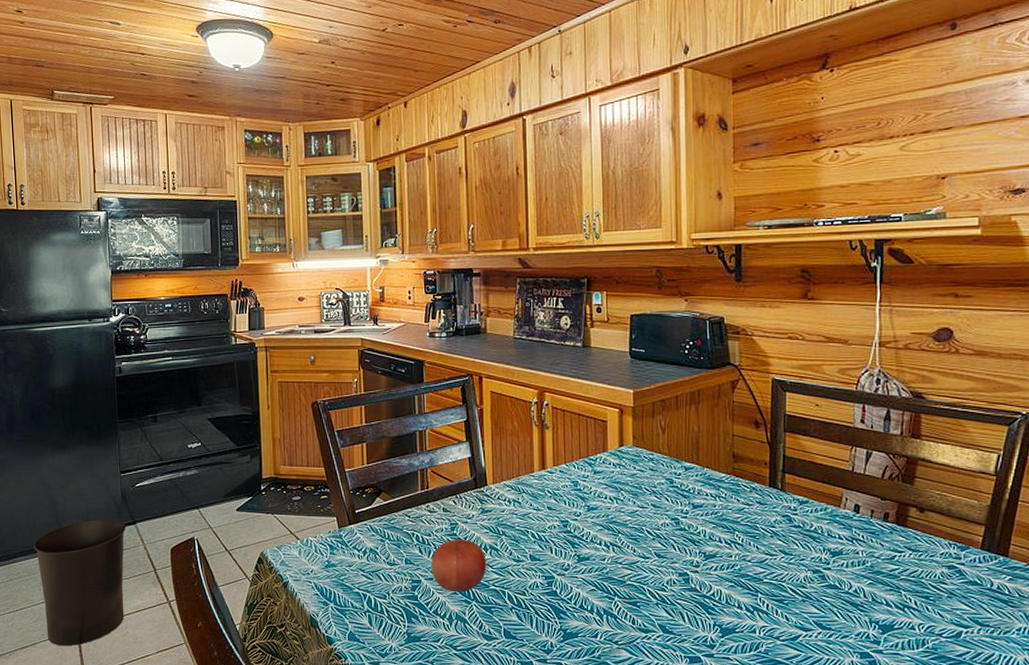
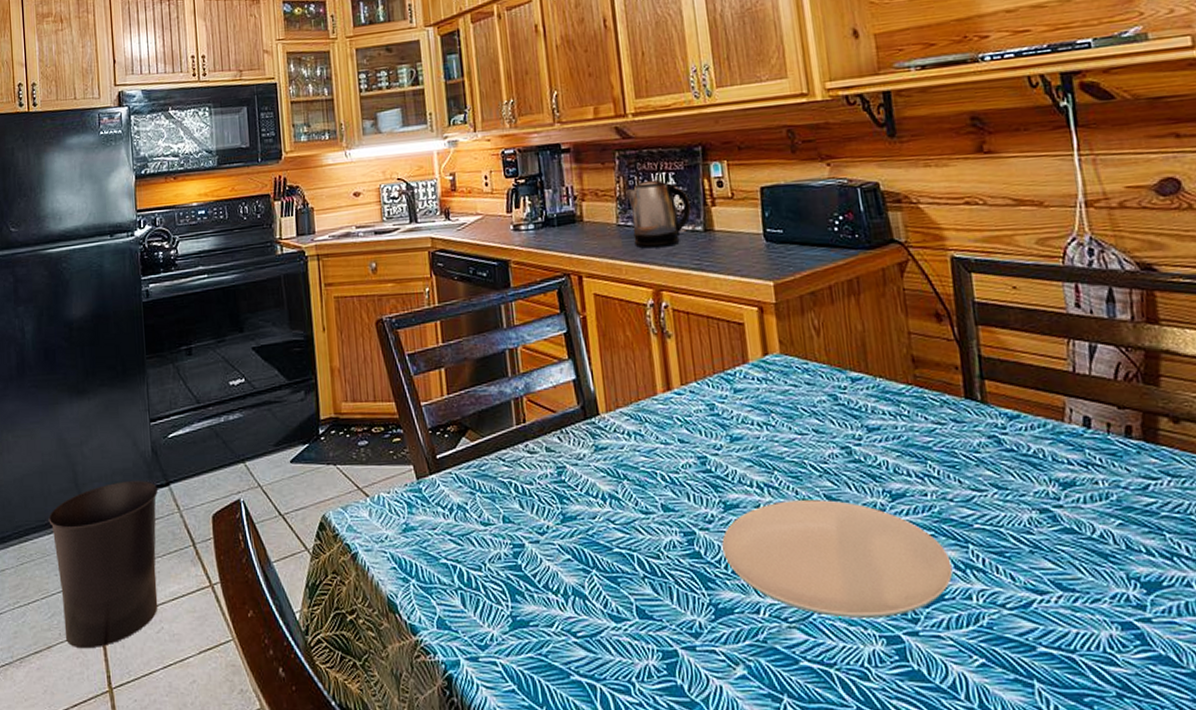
fruit: present [431,539,487,593] -> none [535,486,607,559]
kettle: none [524,303,574,358] -> present [627,180,691,249]
plate: none [574,556,744,644] -> present [722,500,953,618]

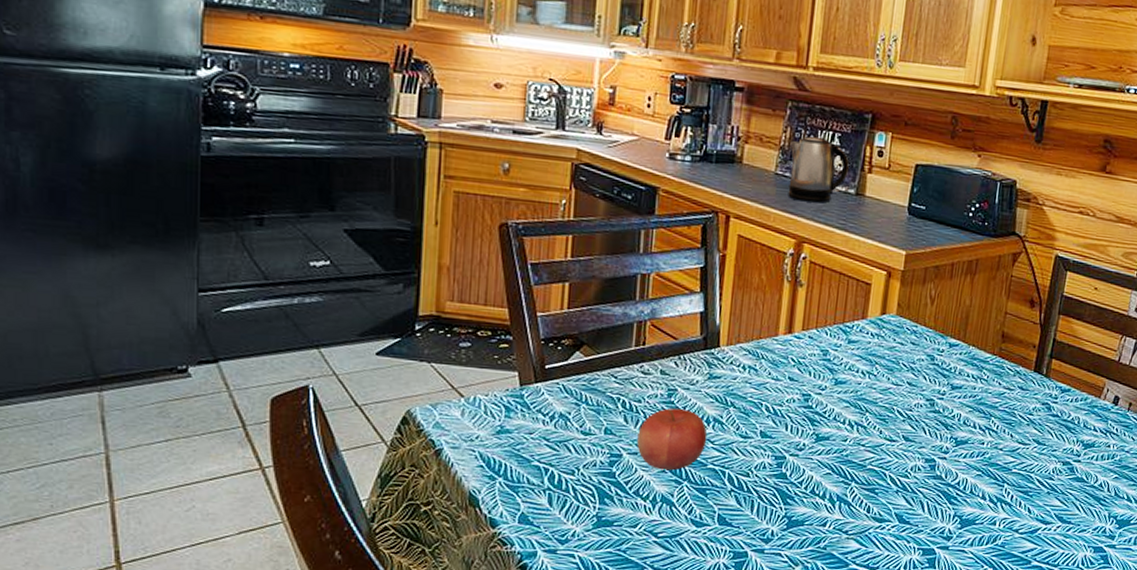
waste bin: present [48,481,158,649] -> none [43,352,201,523]
fruit: none [535,486,607,559] -> present [637,407,708,471]
plate: present [722,500,953,618] -> none [806,438,988,535]

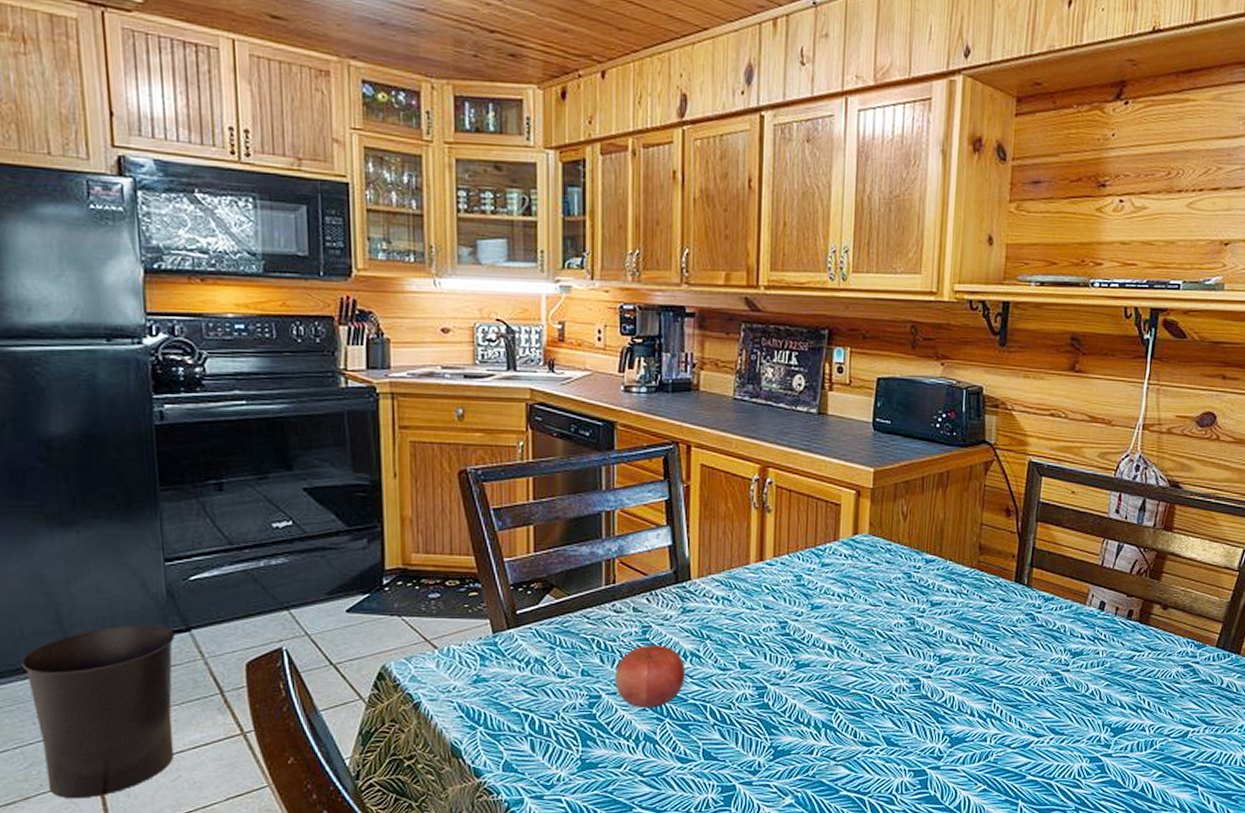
waste bin: none [43,352,201,523] -> present [21,625,174,799]
kettle: present [788,136,849,204] -> none [748,357,809,426]

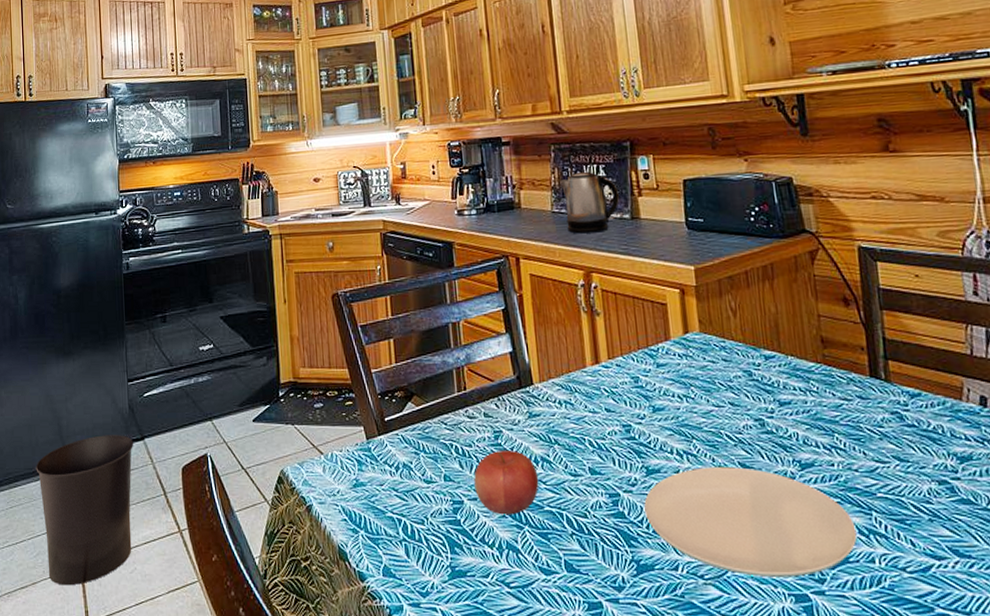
kettle: none [748,357,809,426] -> present [561,171,619,234]
plate: none [789,661,977,757] -> present [644,467,858,577]

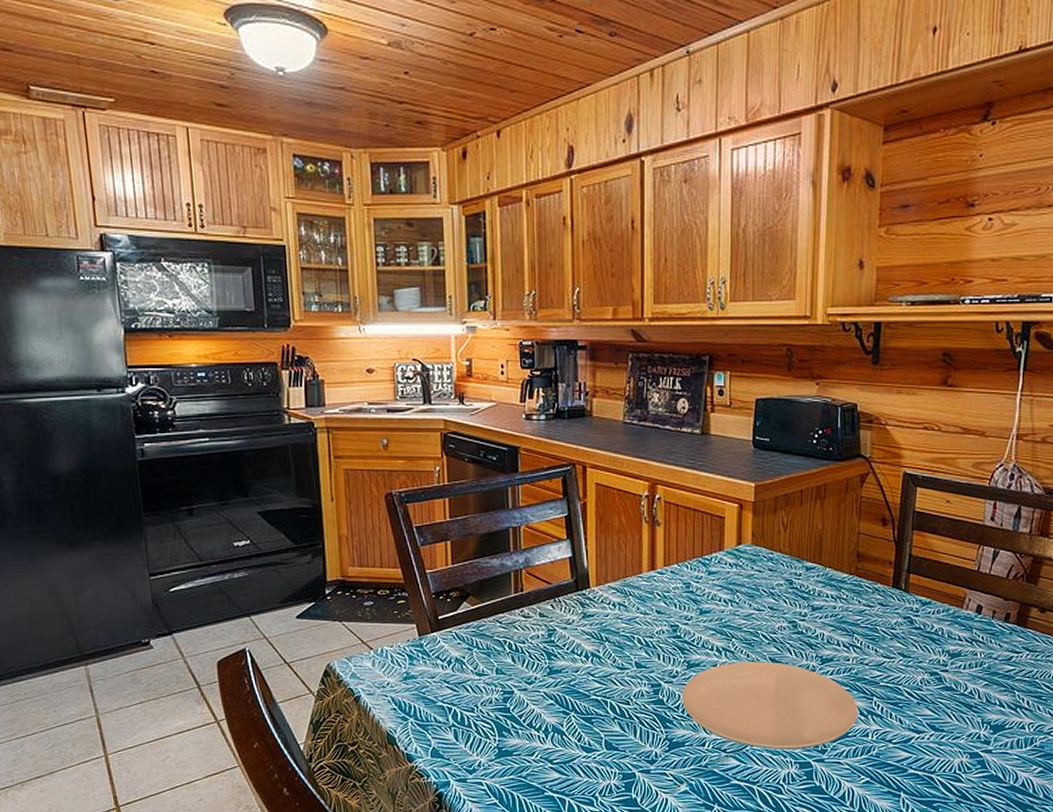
waste bin: present [36,435,133,586] -> none [43,630,164,774]
fruit: present [474,449,539,515] -> none [525,646,588,703]
kettle: present [561,171,619,234] -> none [636,383,692,446]

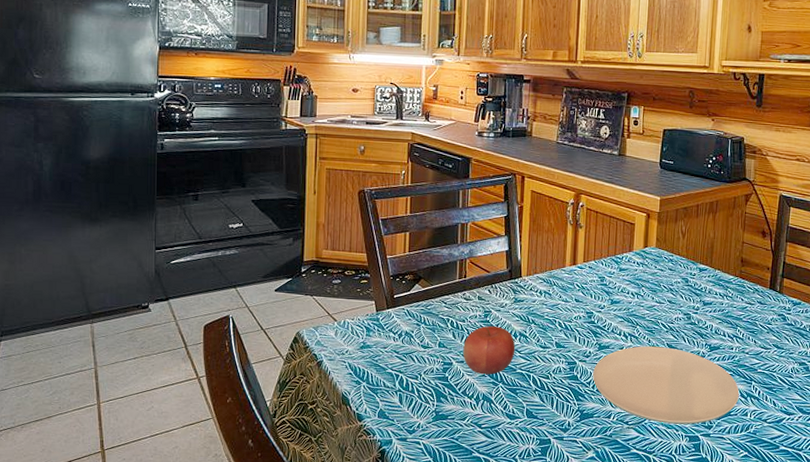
fruit: none [525,646,588,703] -> present [463,325,516,375]

